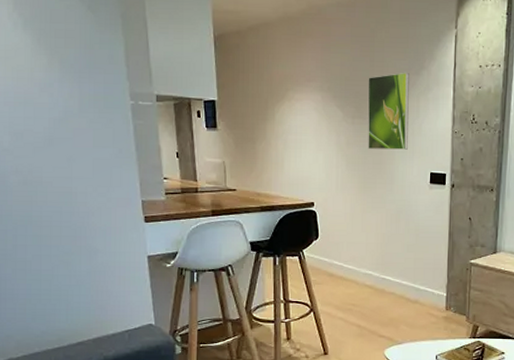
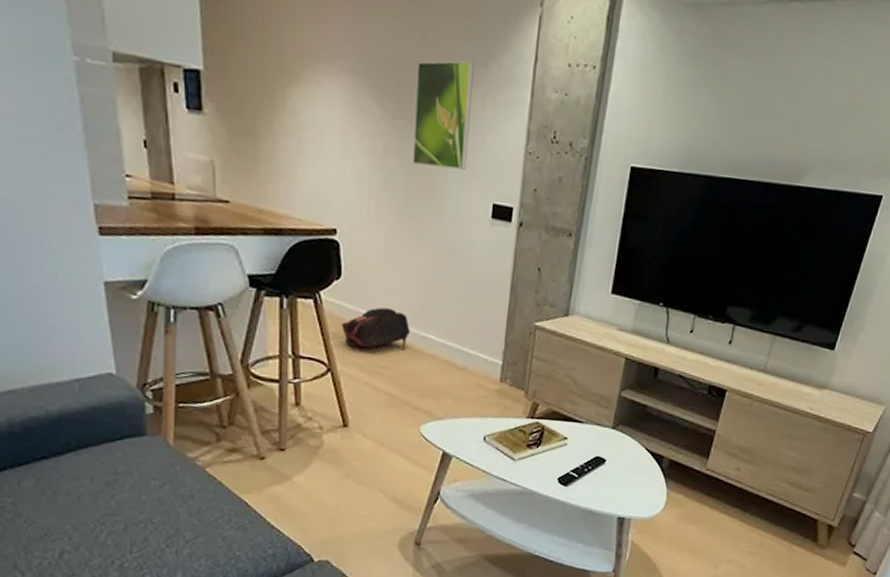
backpack: none [320,259,372,291] -> present [341,307,410,351]

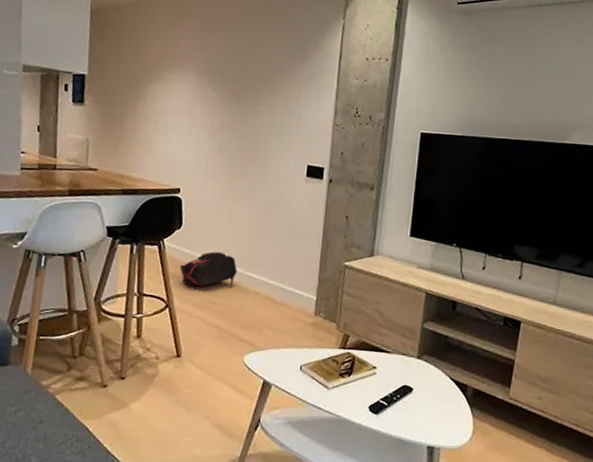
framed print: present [412,60,474,170] -> none [243,59,292,140]

